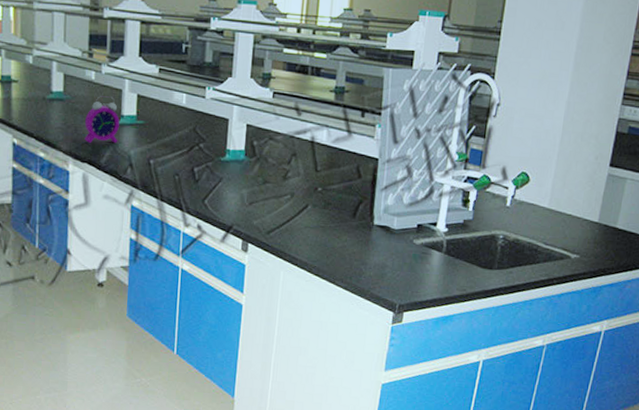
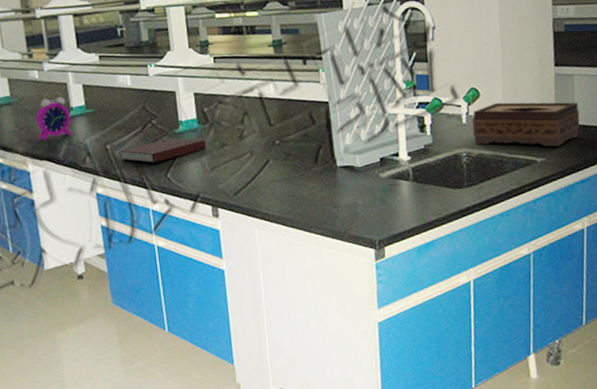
notebook: none [161,164,250,187] -> present [119,137,207,163]
tissue box: none [514,192,624,247] -> present [472,102,580,147]

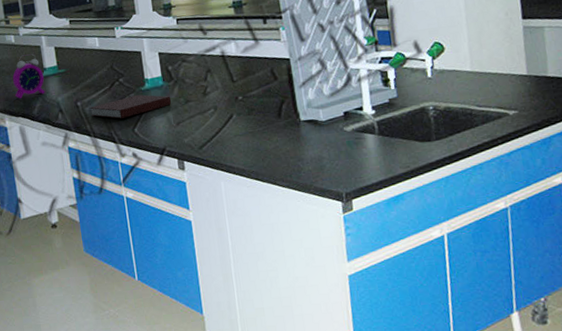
tissue box: present [472,102,580,147] -> none [438,54,554,99]

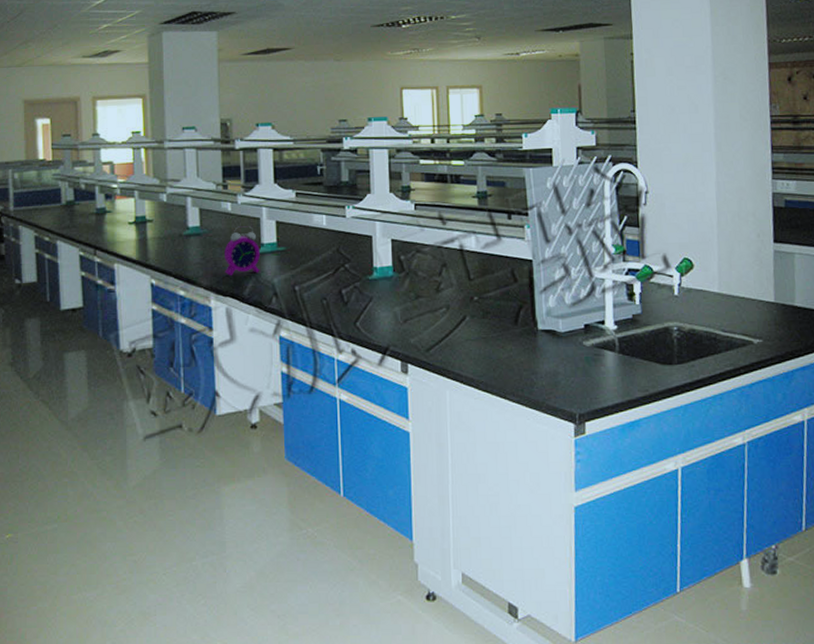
notebook: present [89,94,172,119] -> none [308,284,401,309]

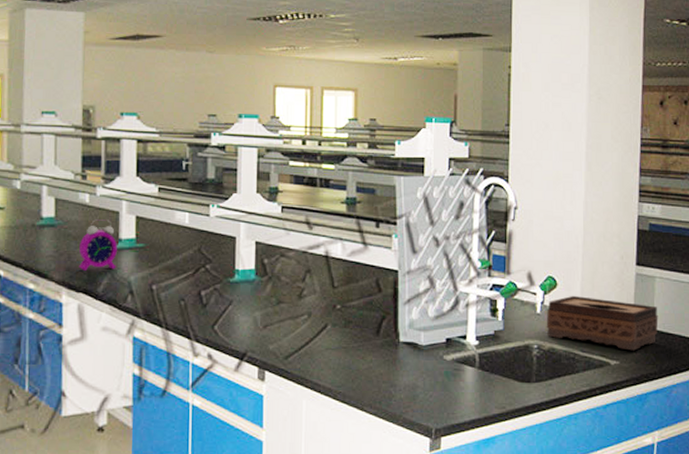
tissue box: none [684,276,801,329] -> present [546,296,659,351]

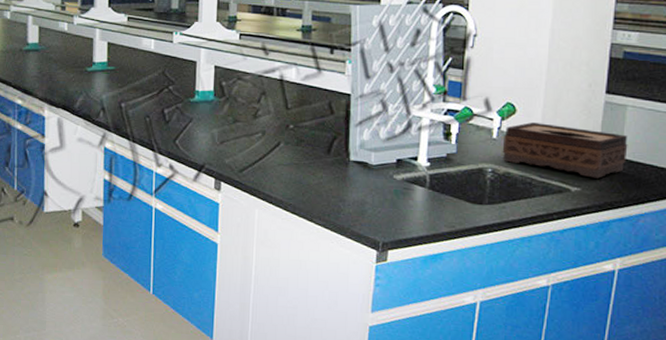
alarm clock: present [79,219,118,270] -> none [59,45,92,89]

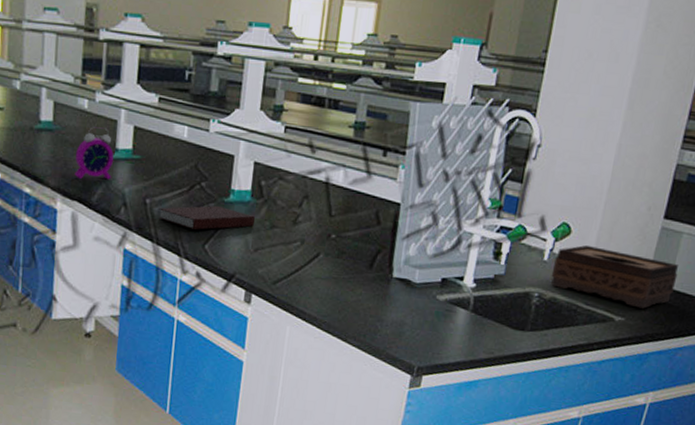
alarm clock: none [59,45,92,89] -> present [74,127,114,180]
notebook: none [133,105,220,127] -> present [158,205,256,230]

